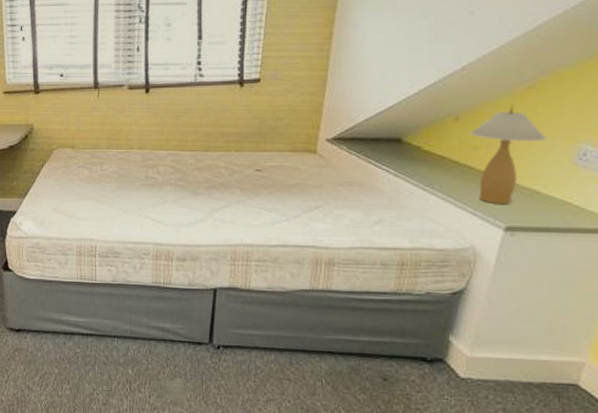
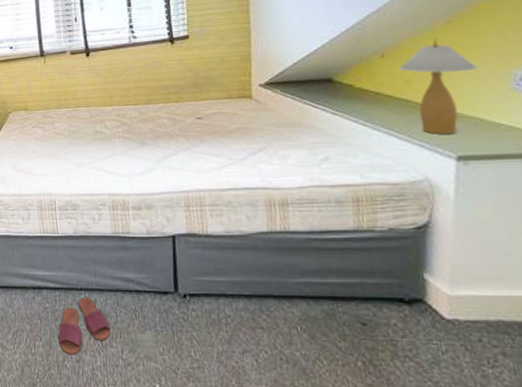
slippers: none [87,344,140,398] -> present [58,297,111,355]

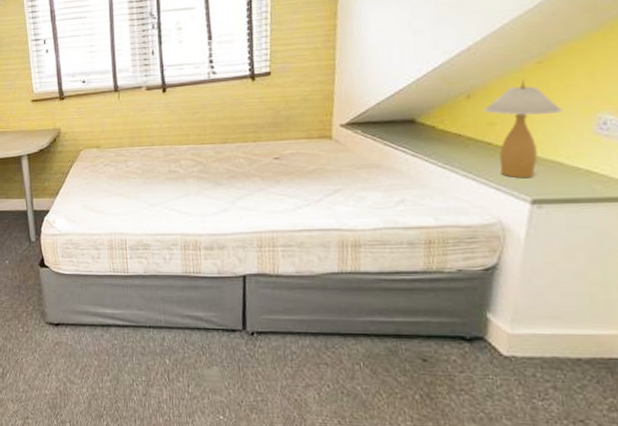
slippers: present [58,297,111,355] -> none [126,334,178,389]

